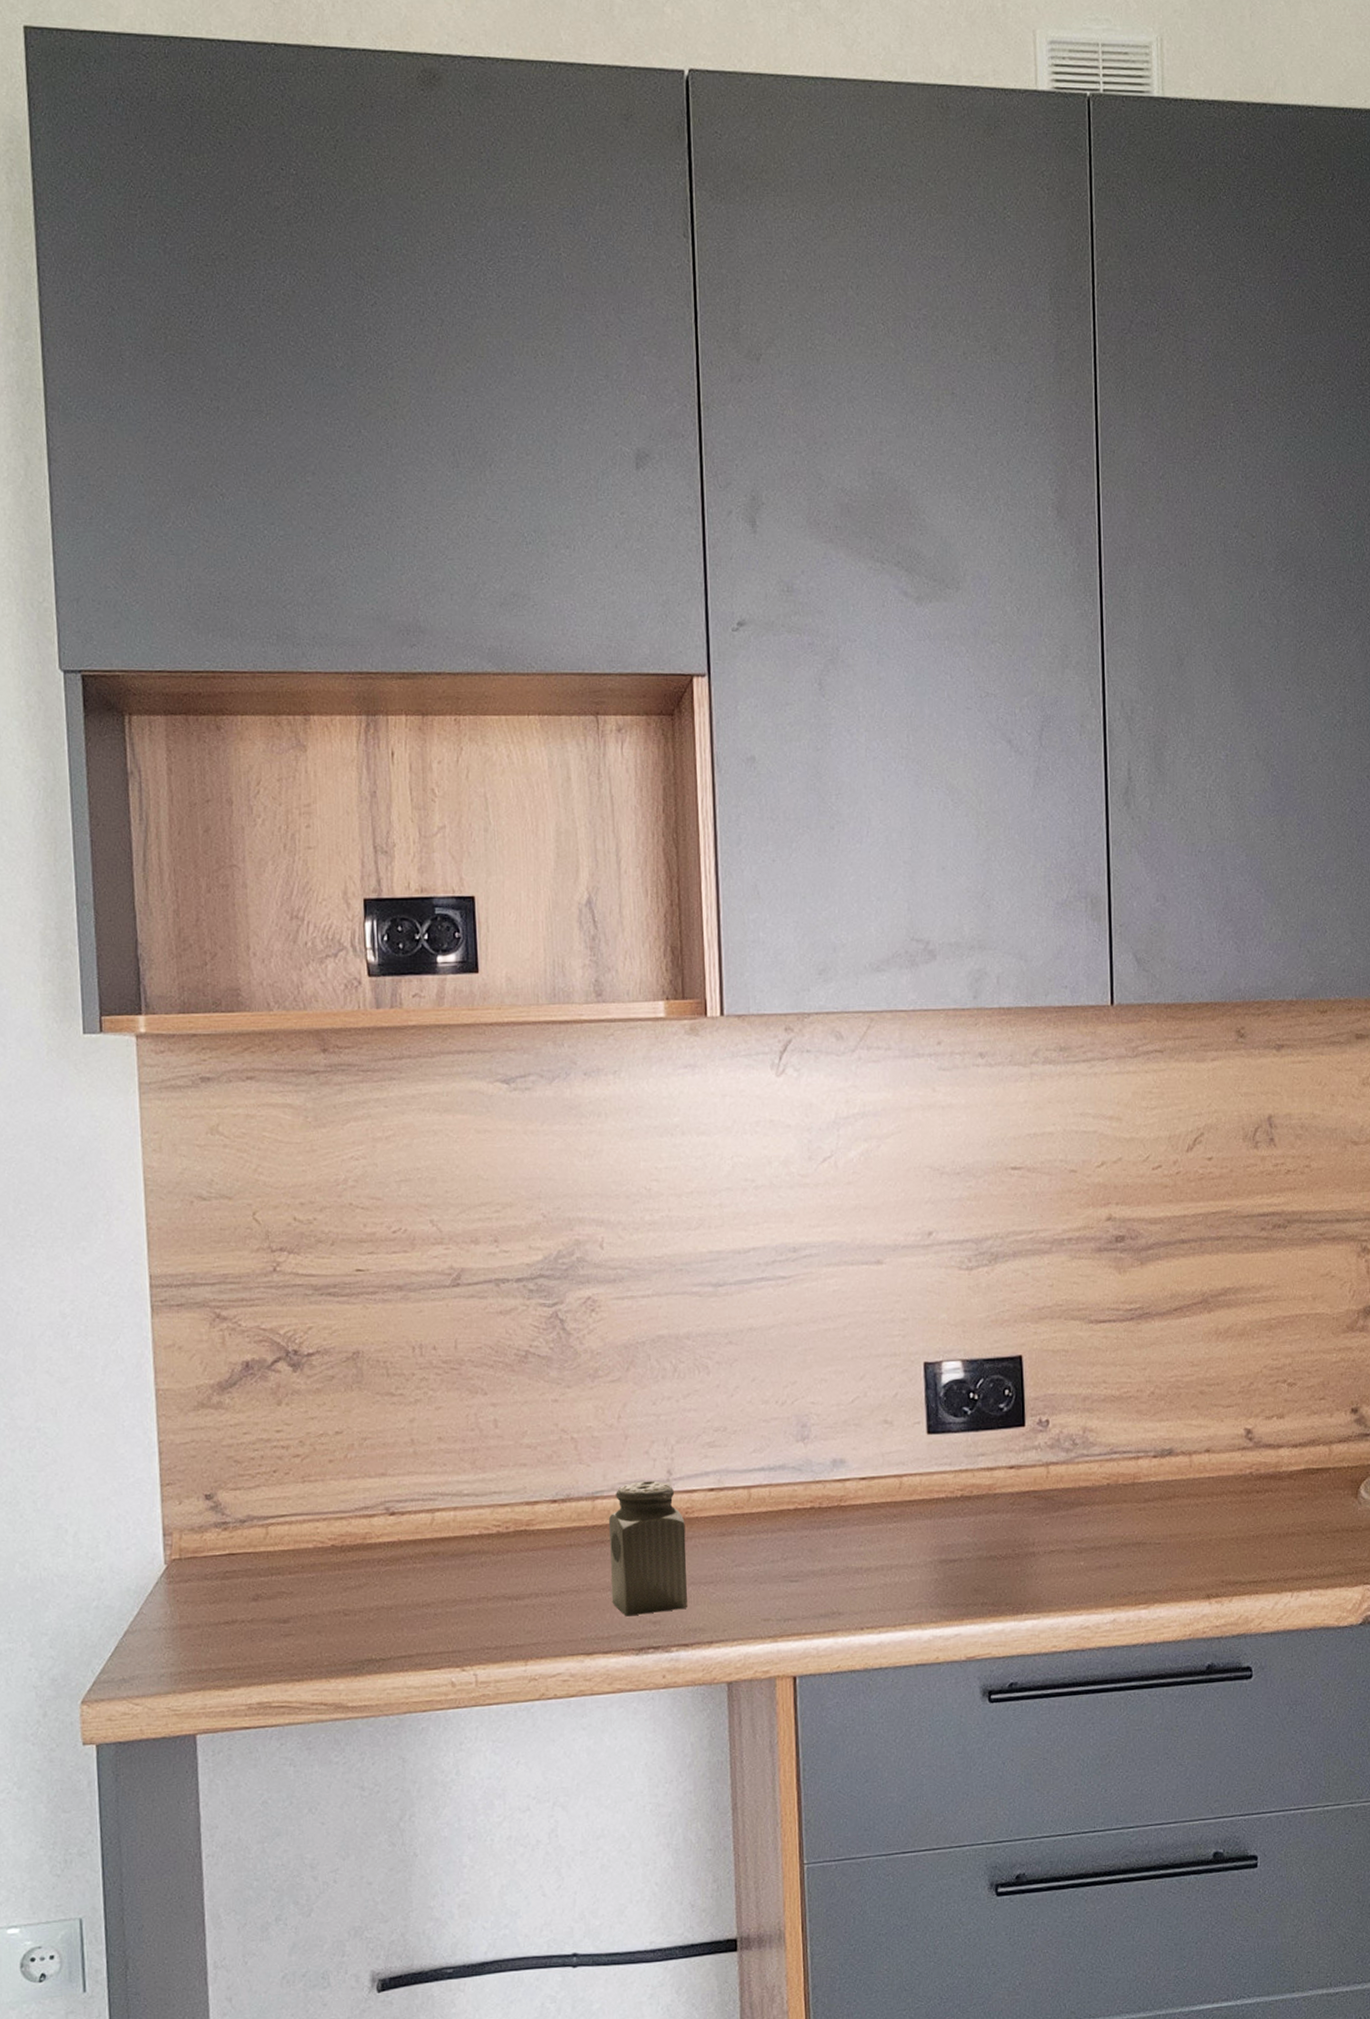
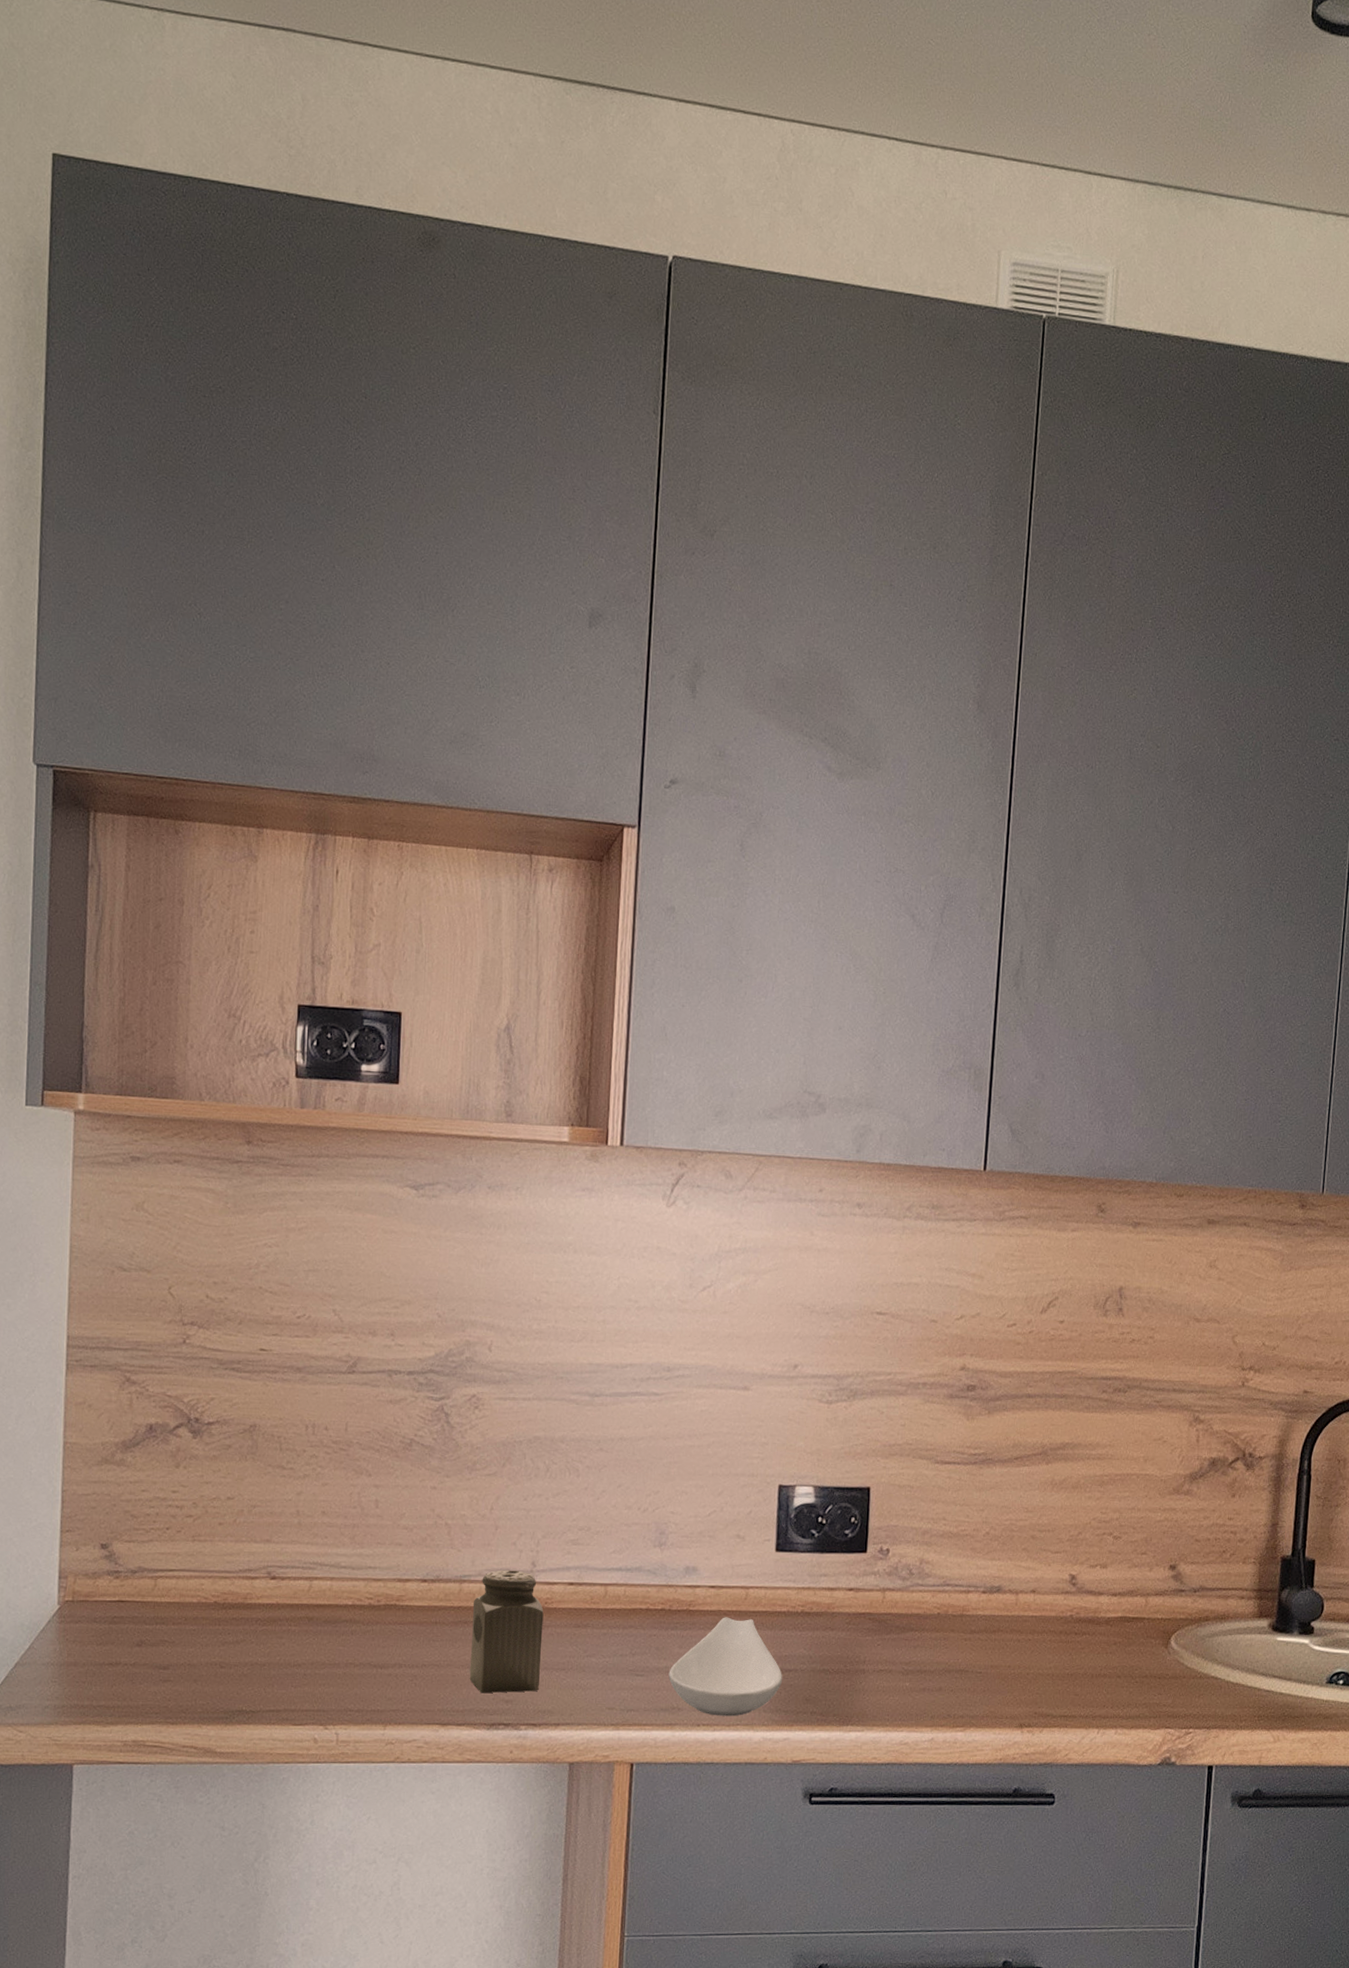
spoon rest: none [825,1509,947,1617] -> present [668,1617,782,1717]

